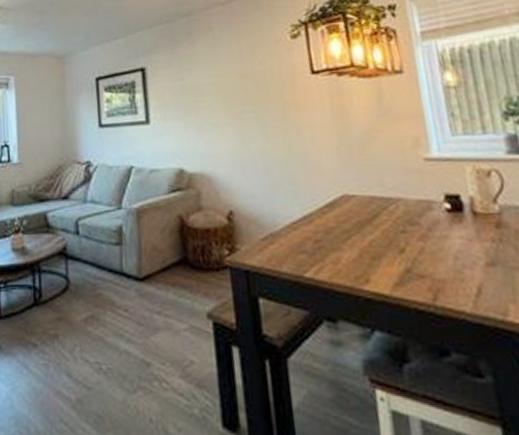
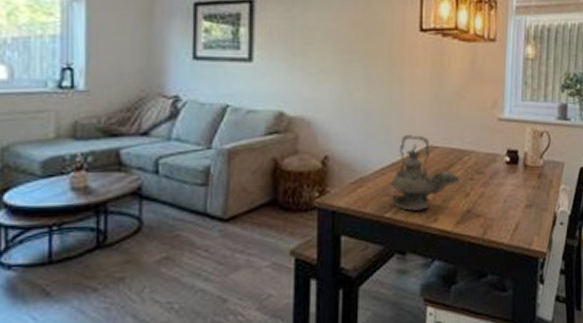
teapot: none [304,183,390,270] -> present [389,134,460,211]

